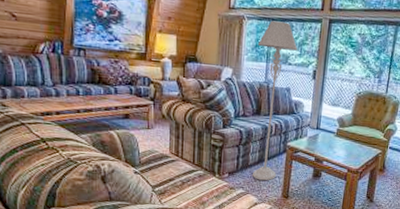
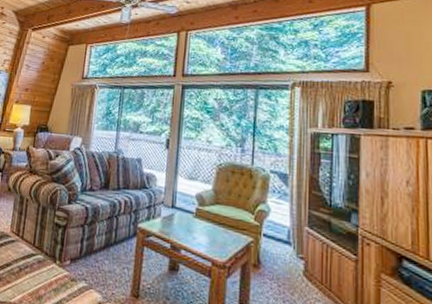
floor lamp: present [253,20,298,181] -> none [97,88,150,273]

